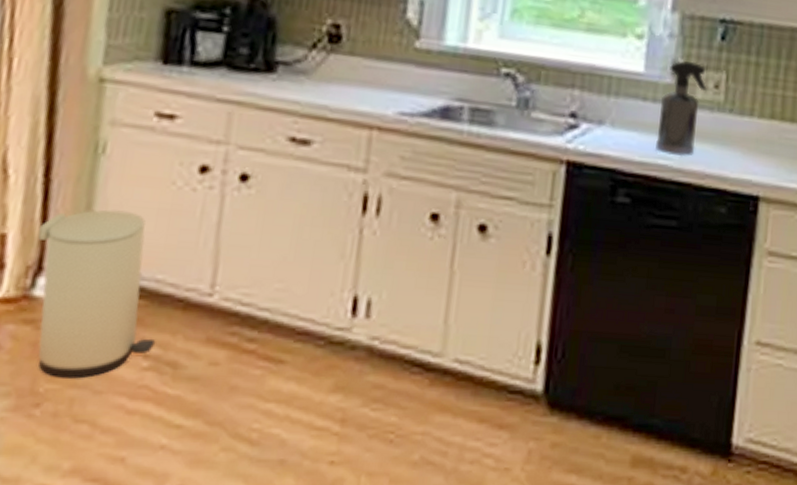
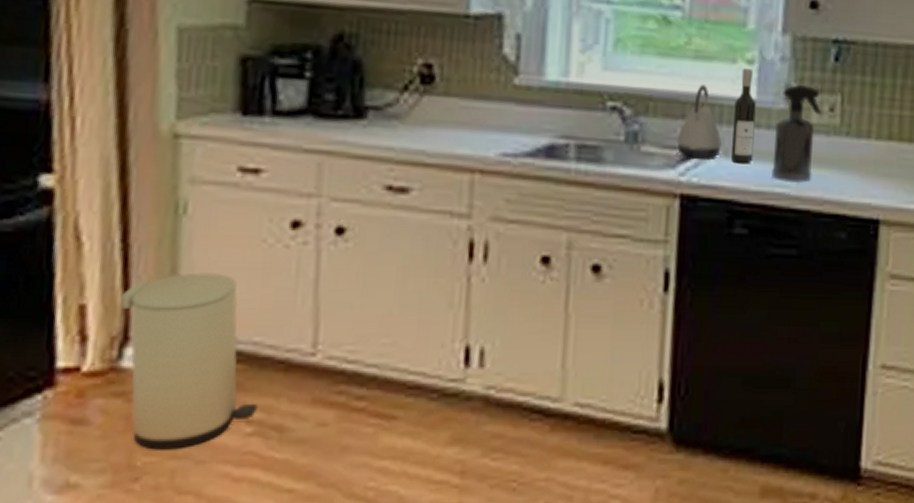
kettle: none [565,56,610,128] -> present [676,84,723,159]
bottle: none [617,43,644,135] -> present [731,68,756,164]

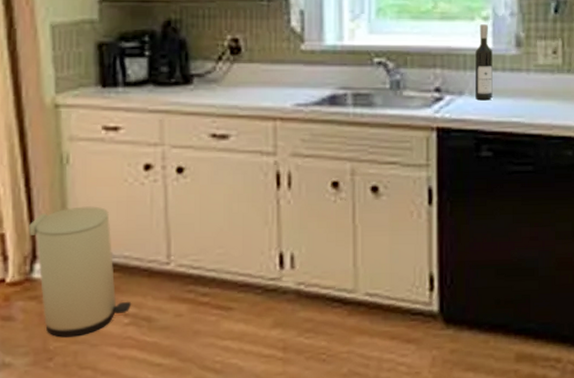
kettle: present [676,84,723,159] -> none [431,39,468,99]
spray bottle: present [772,85,822,184] -> none [509,34,547,114]

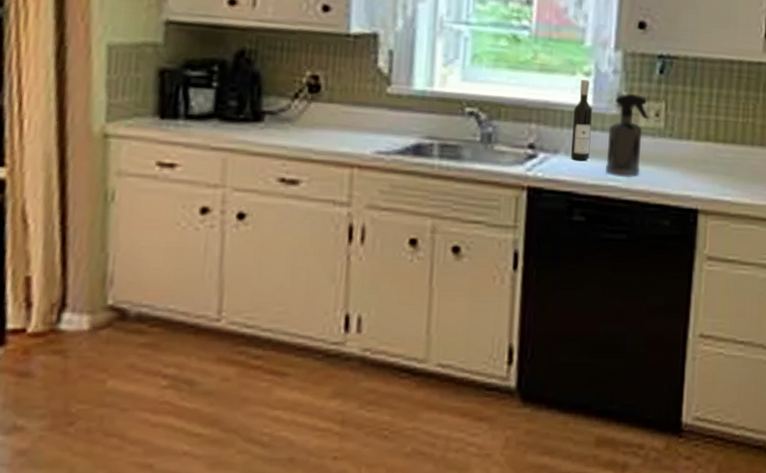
pedal bin: present [28,206,132,338] -> none [59,250,173,399]
spray bottle: none [509,34,547,114] -> present [605,94,649,178]

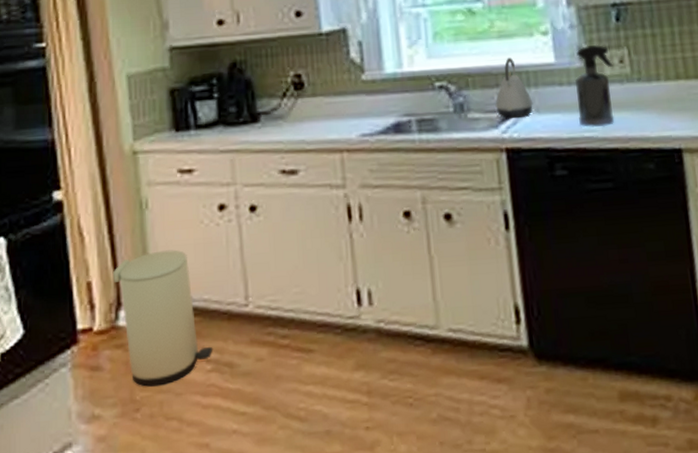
pedal bin: none [59,250,173,399] -> present [112,250,213,387]
kettle: none [524,93,564,157] -> present [495,57,534,118]
bottle: present [571,79,592,161] -> none [537,39,561,117]

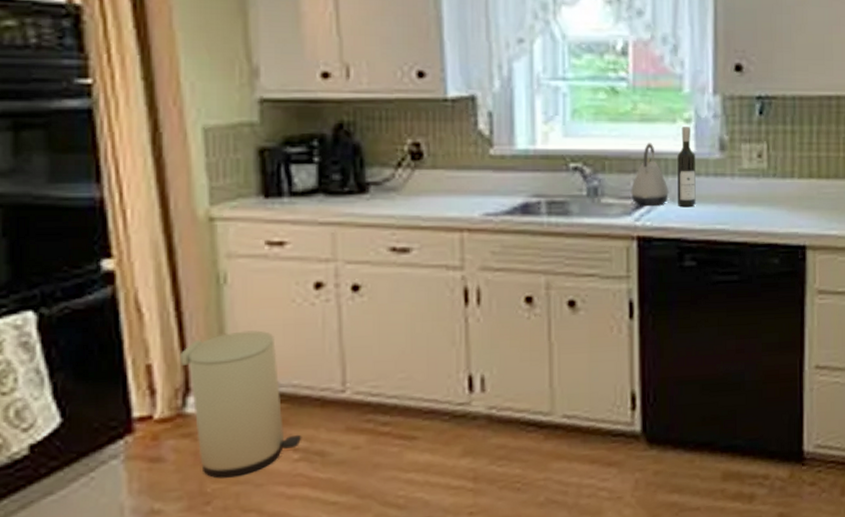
bottle: none [537,39,561,117] -> present [677,127,696,208]
spray bottle: present [575,44,615,127] -> none [712,136,751,221]

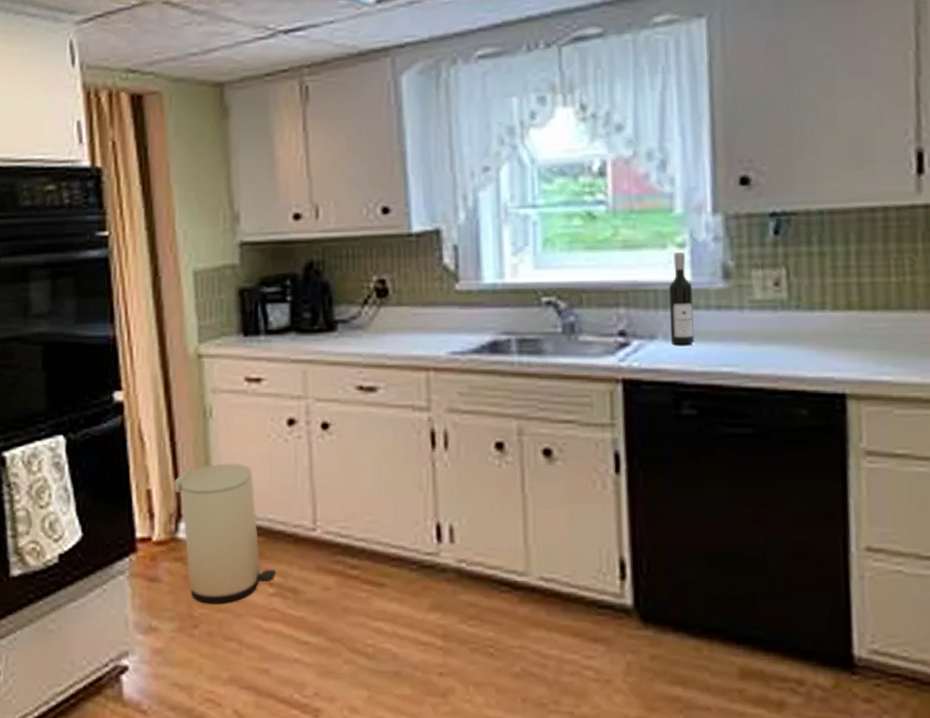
kettle: present [630,143,670,206] -> none [613,272,661,344]

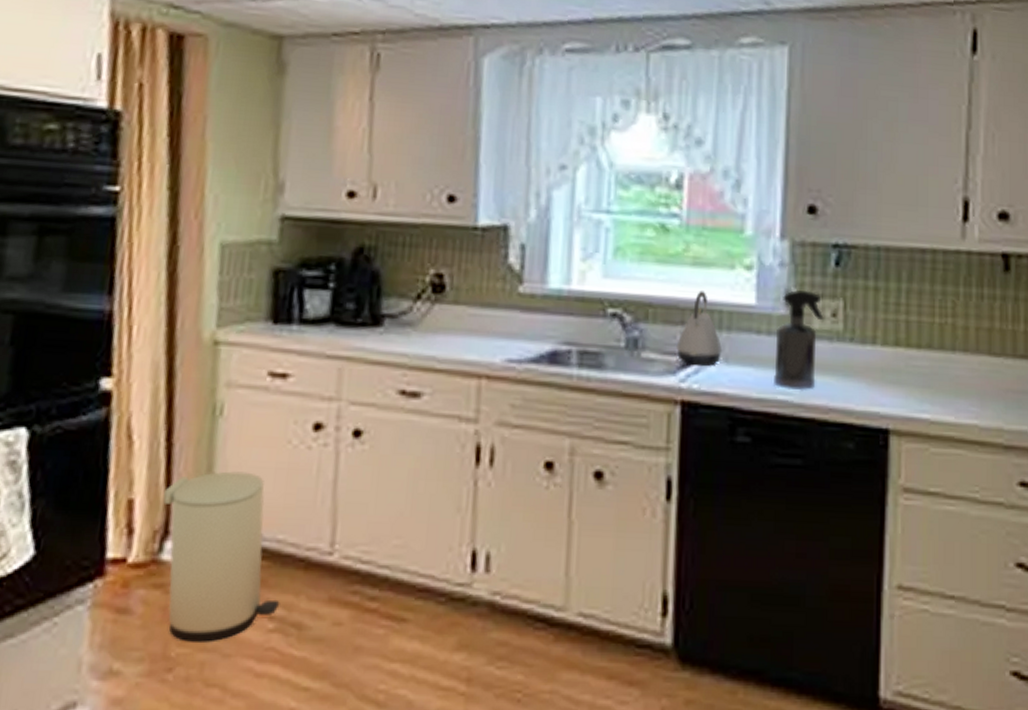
kettle: none [613,272,661,344] -> present [676,291,723,366]
bottle: present [669,252,694,346] -> none [732,274,756,371]
spray bottle: none [715,261,766,362] -> present [774,290,824,391]

